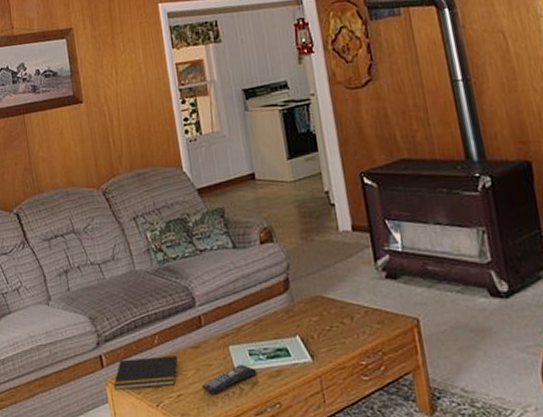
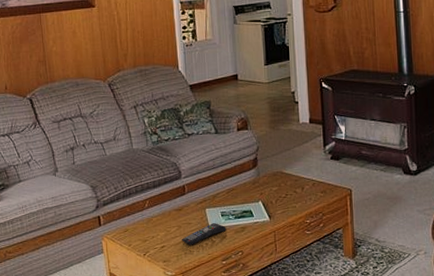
notepad: present [114,356,178,390] -> none [109,216,164,243]

